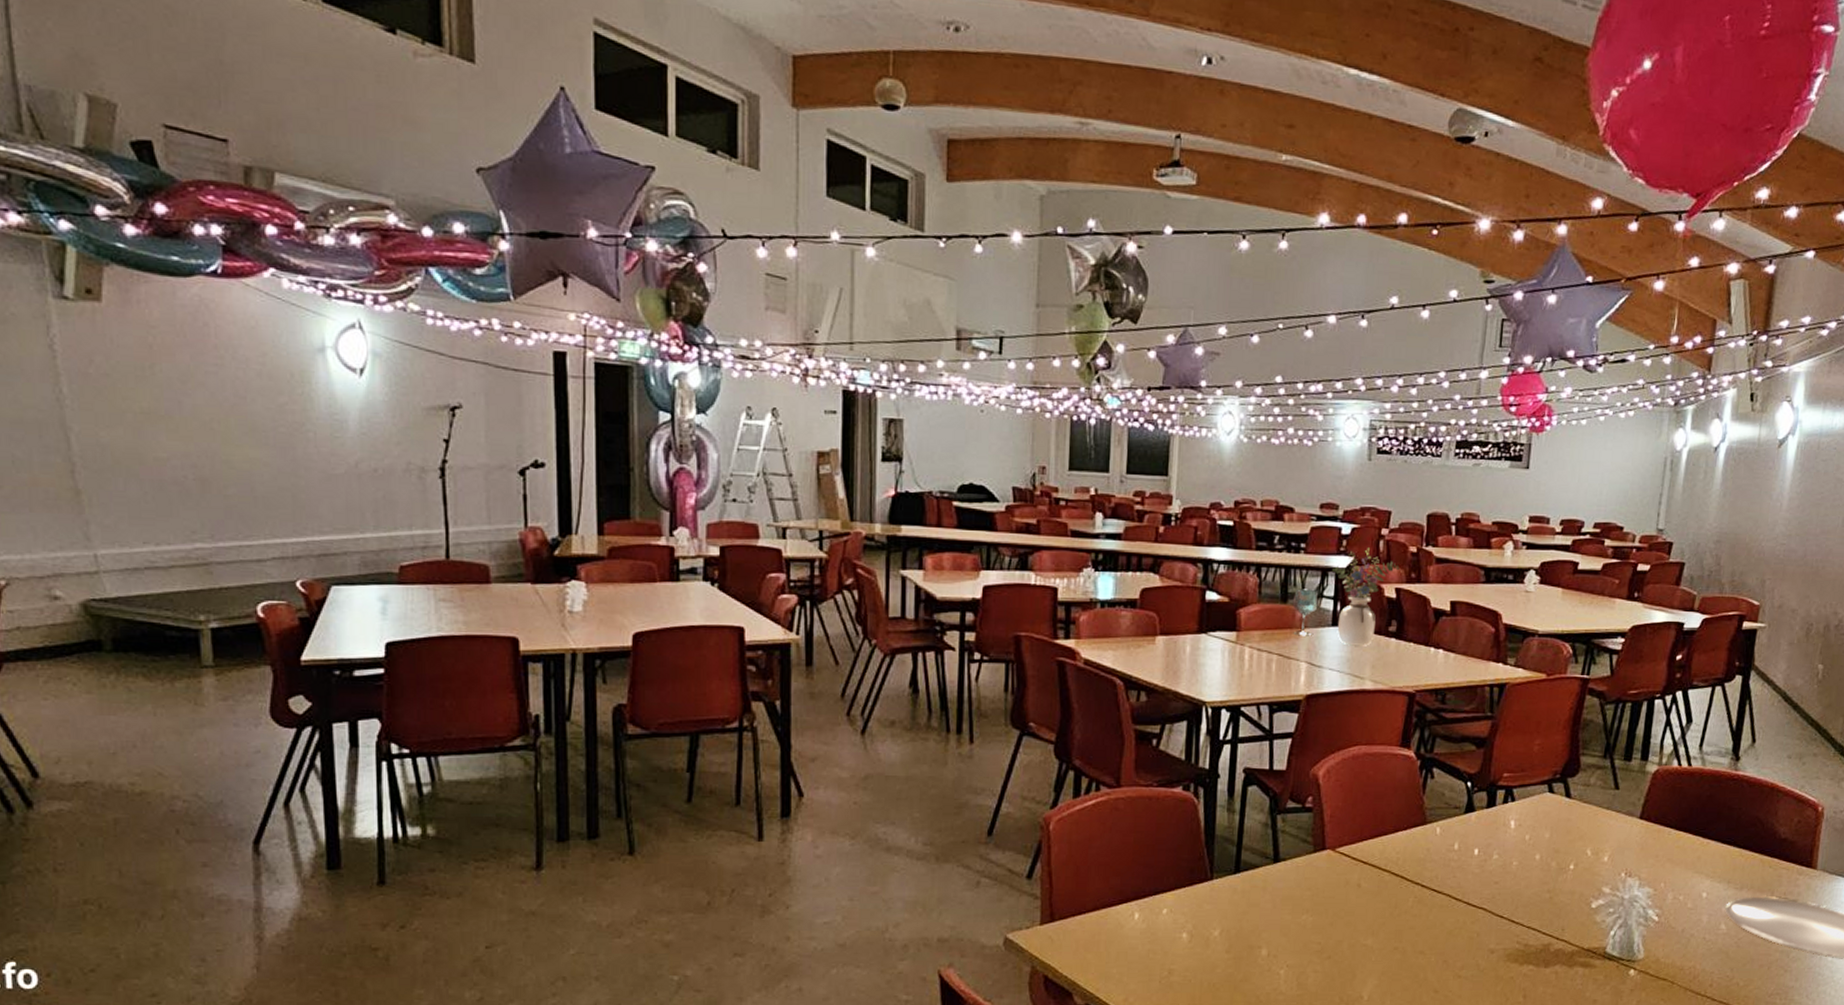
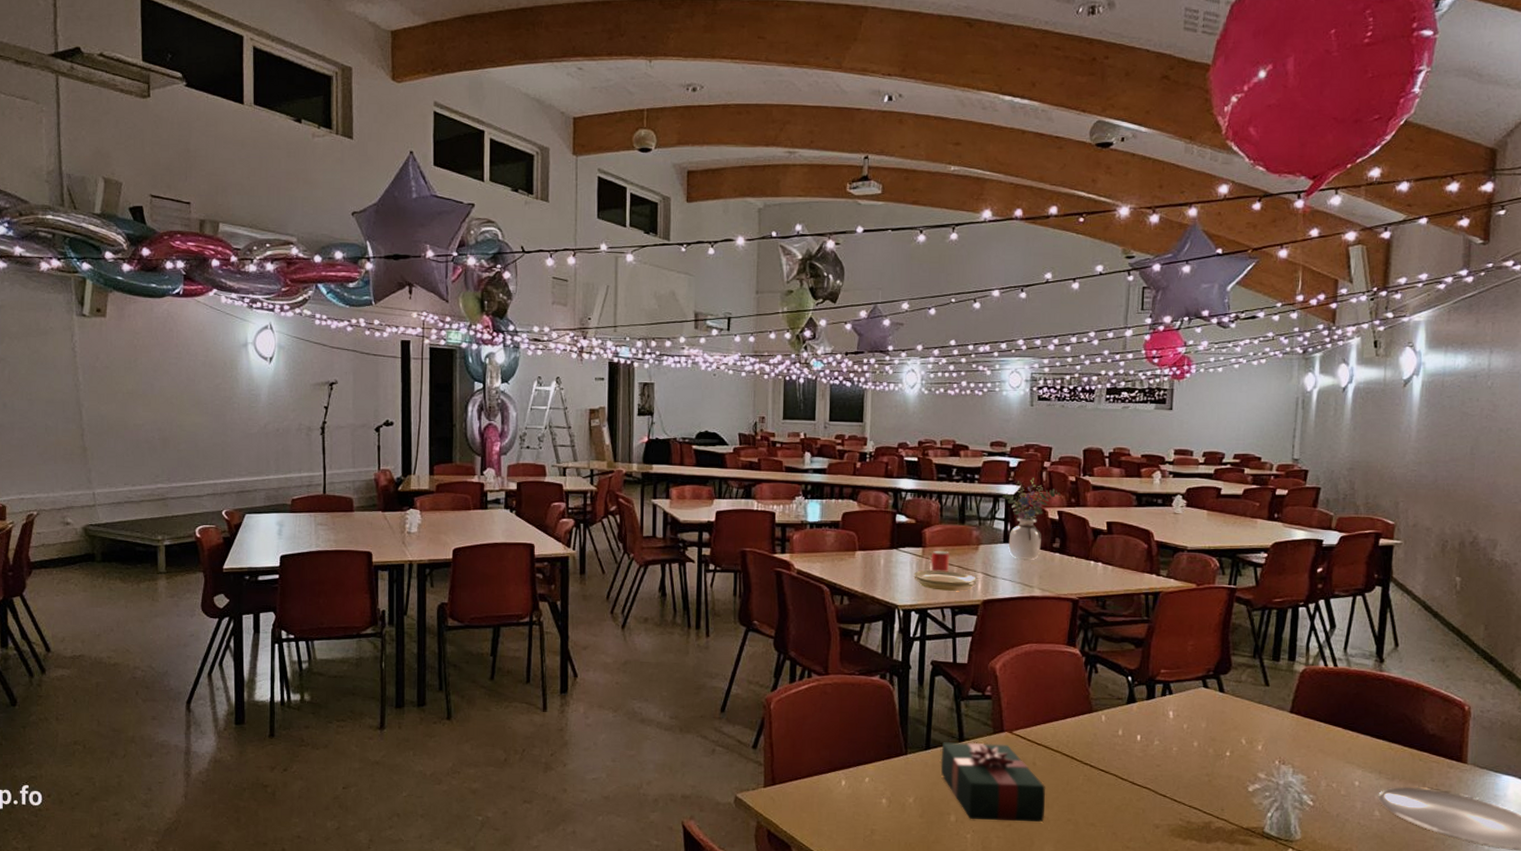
plate: none [1225,659,1299,684] -> present [913,570,976,591]
cup: none [1245,635,1268,662] -> present [930,550,949,572]
gift box: none [1251,863,1372,952] -> present [940,742,1046,822]
wine glass: present [1292,588,1318,636] -> none [969,512,991,552]

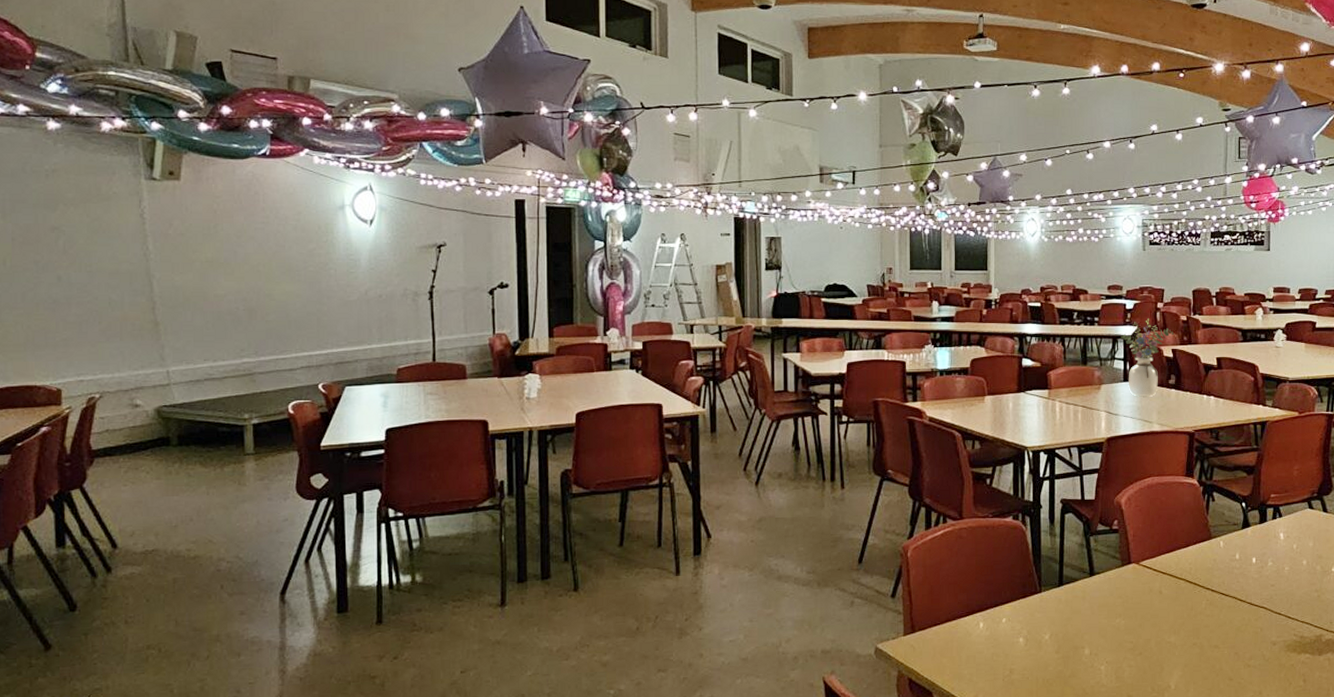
plate: present [913,570,976,591] -> none [1041,411,1100,430]
cup: present [930,550,949,572] -> none [1056,391,1074,413]
gift box: present [940,742,1046,822] -> none [1073,575,1173,651]

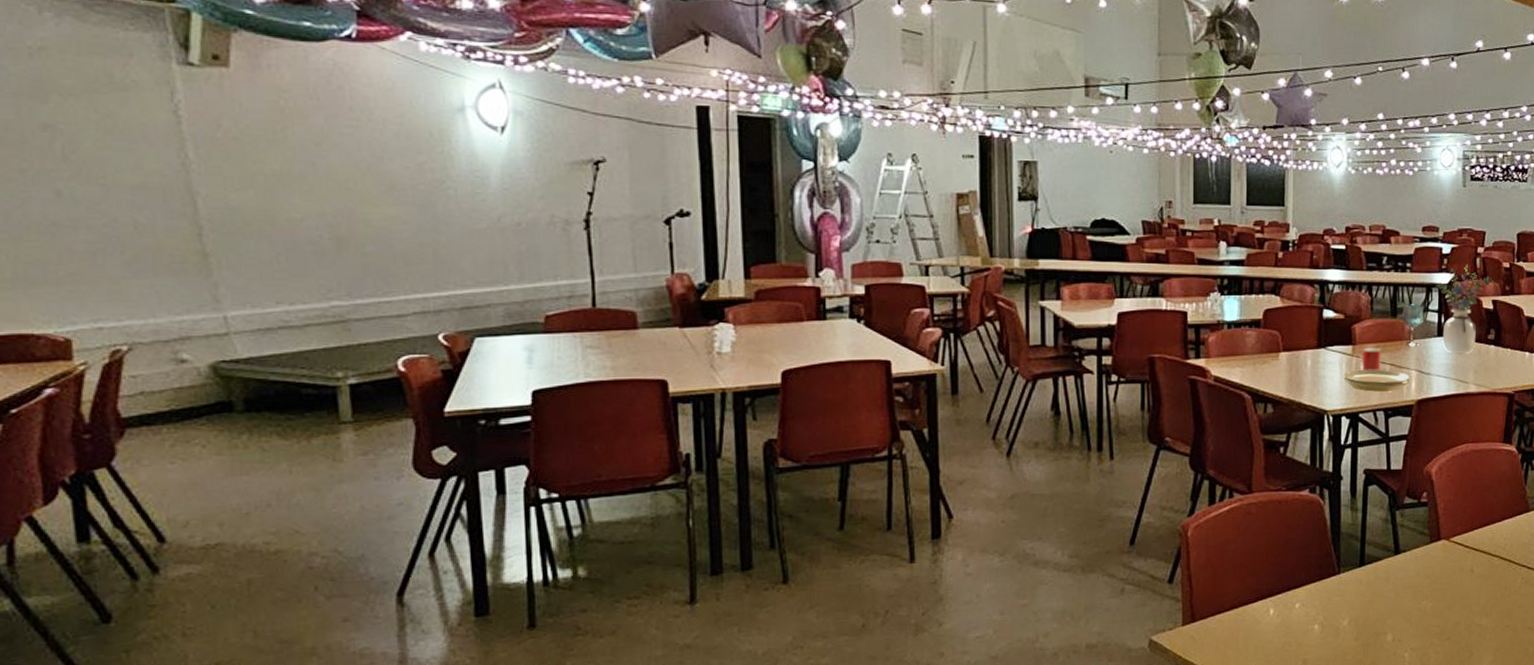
plate: none [1041,411,1100,430] -> present [1343,370,1410,392]
cup: none [1056,391,1074,413] -> present [1361,347,1381,372]
wine glass: none [1091,353,1112,391] -> present [1401,304,1425,347]

